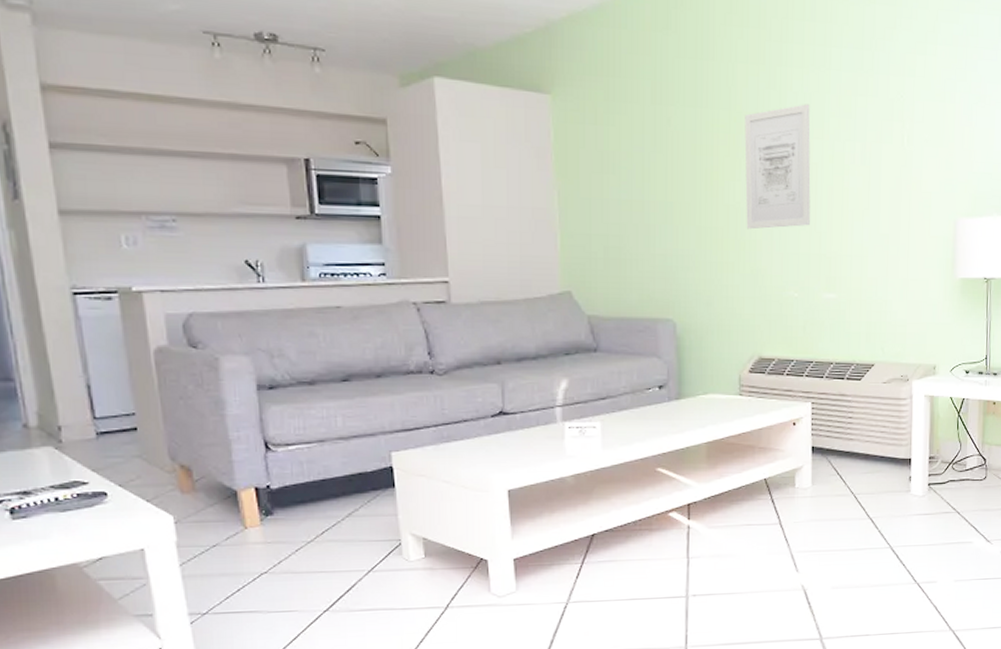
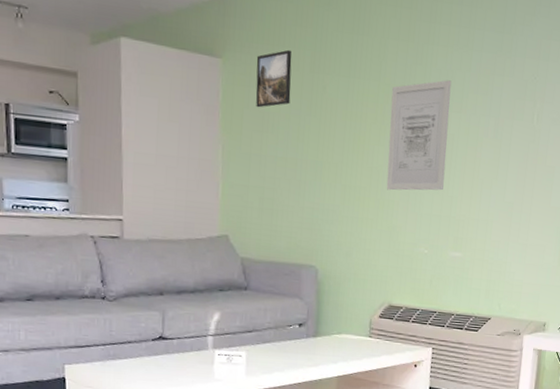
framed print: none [590,80,631,147] -> present [255,49,292,108]

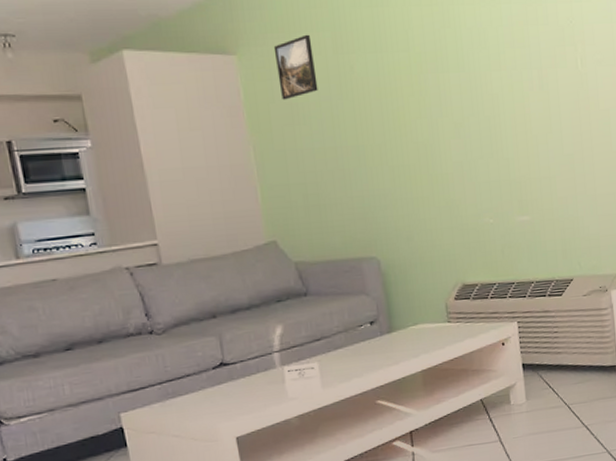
wall art: present [386,80,452,191] -> none [424,38,497,164]

